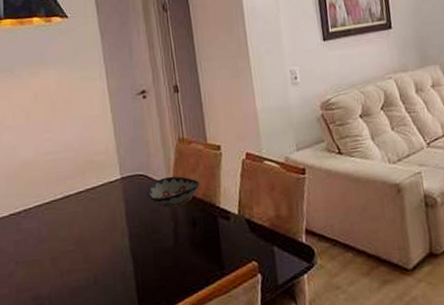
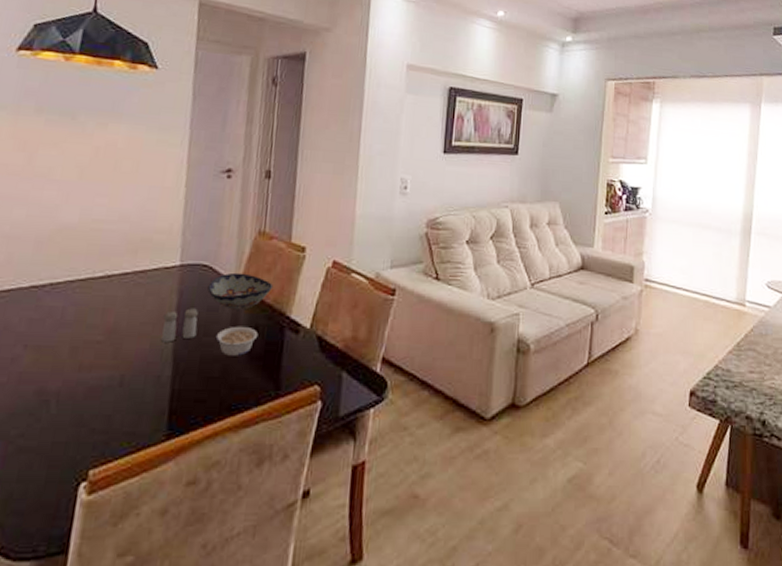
salt and pepper shaker: none [117,212,146,244] -> present [161,308,198,343]
legume: none [162,220,197,247] -> present [215,326,259,356]

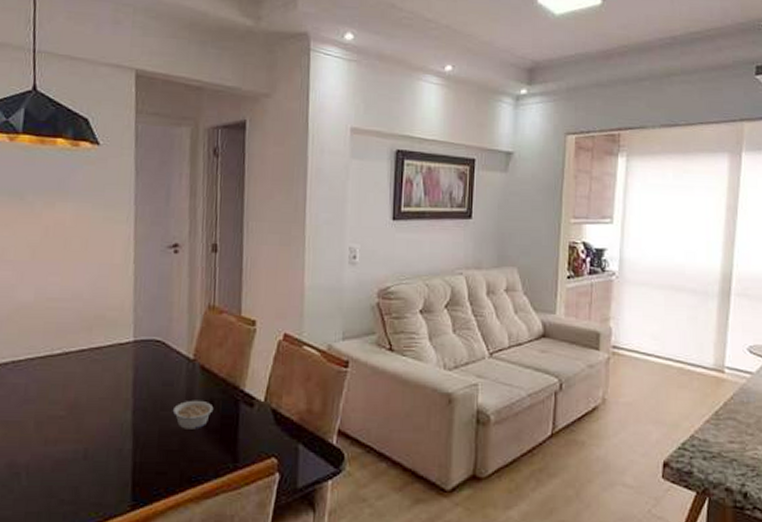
salt and pepper shaker: present [161,308,198,343] -> none [120,383,154,417]
decorative bowl: present [207,272,274,310] -> none [162,347,226,384]

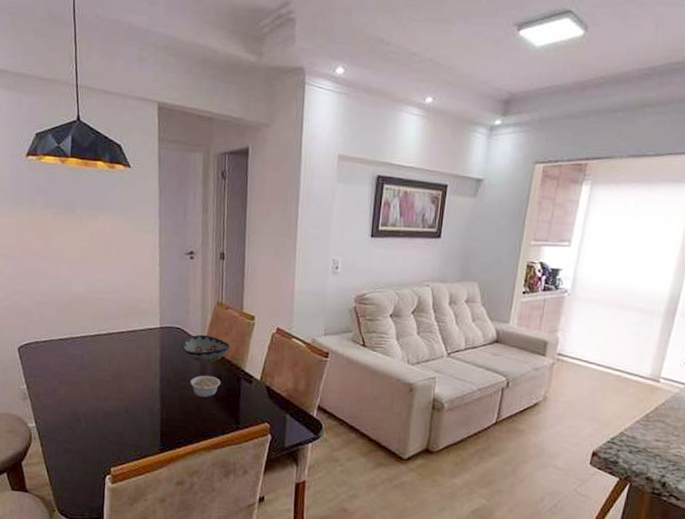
decorative bowl: none [162,347,226,384] -> present [181,334,231,364]

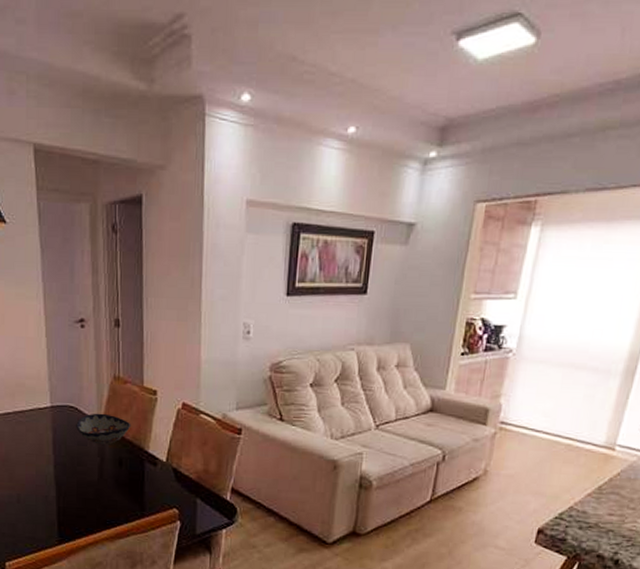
legume: present [190,375,221,398] -> none [87,458,122,483]

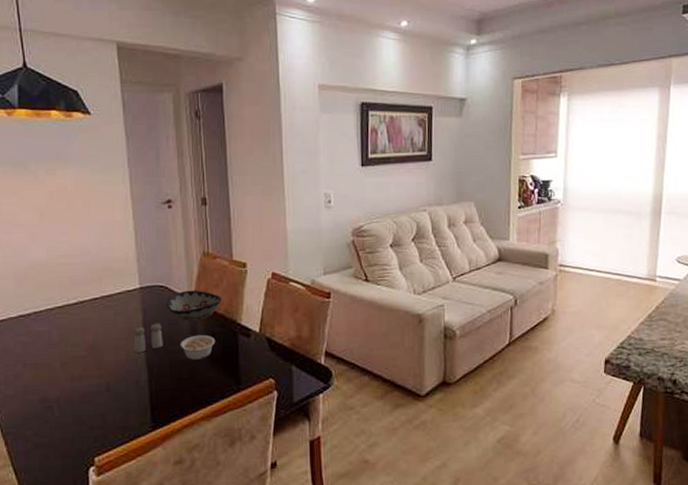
salt and pepper shaker: none [43,442,72,470] -> present [133,323,163,353]
legume: none [87,458,122,483] -> present [179,334,216,360]

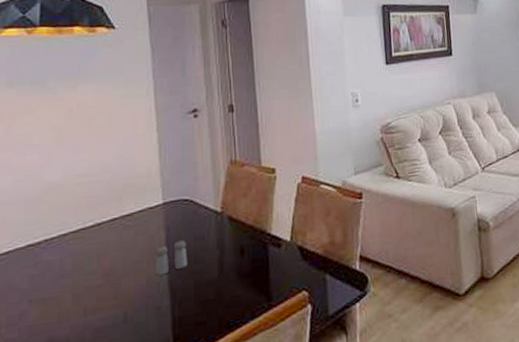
decorative bowl: present [167,290,223,322] -> none [192,201,252,236]
legume: present [179,334,216,360] -> none [205,248,244,278]

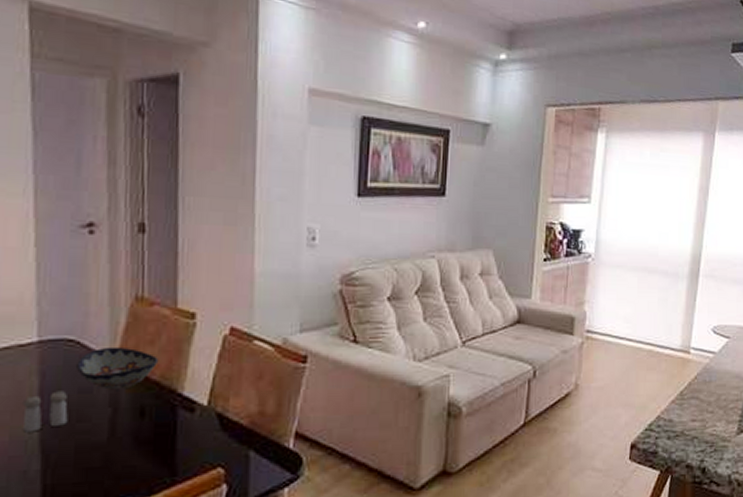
decorative bowl: none [192,201,252,236] -> present [77,346,159,390]

